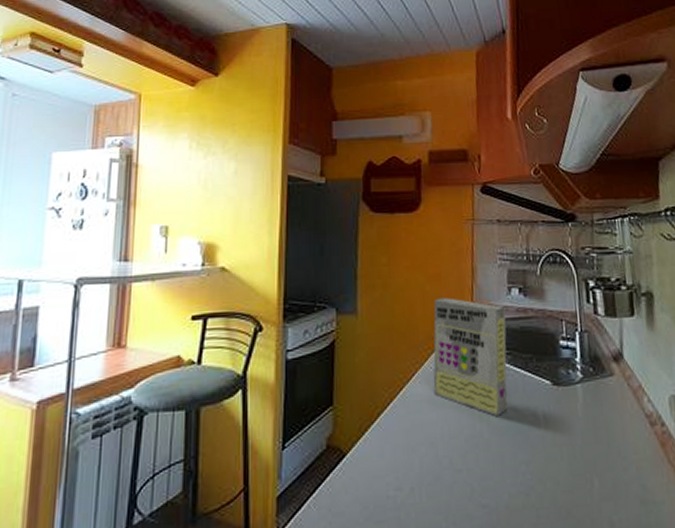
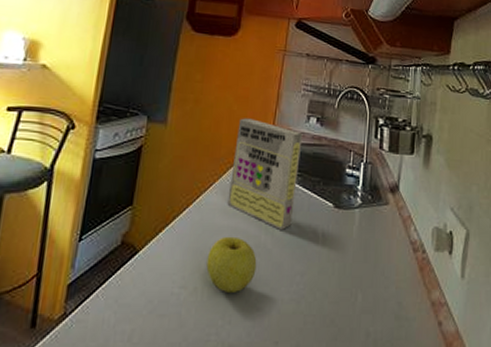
apple: none [420,428,476,491] -> present [206,236,257,292]

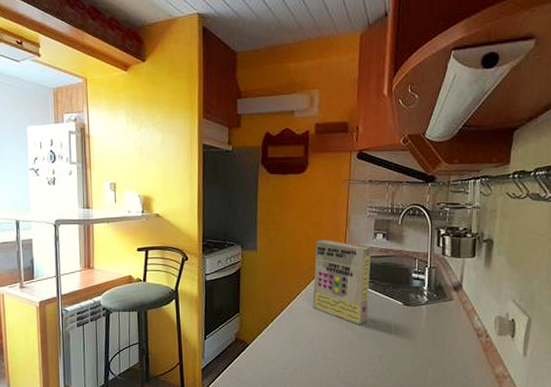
apple: present [206,236,257,292] -> none [301,331,342,372]

